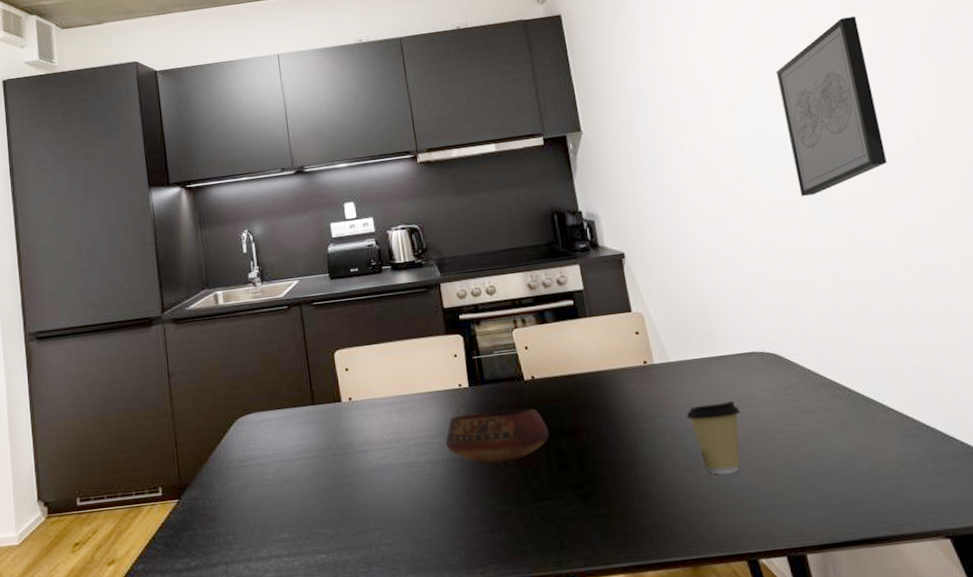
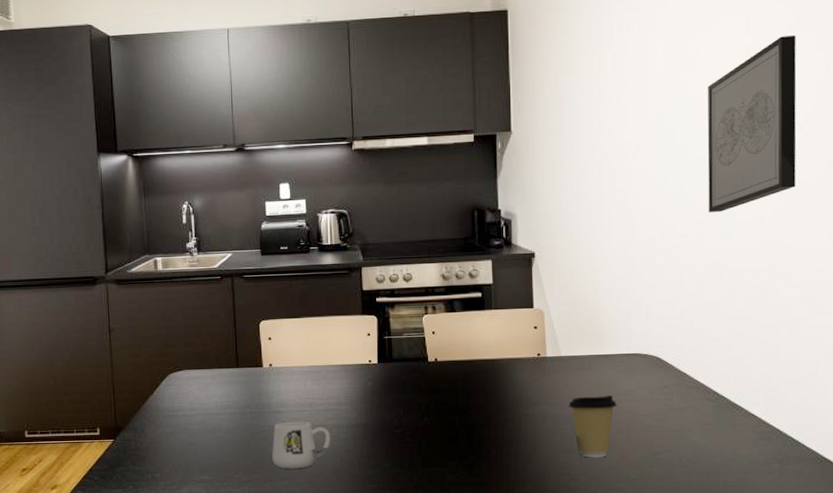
mug: none [359,460,426,517] -> present [272,421,331,469]
bowl: present [445,408,549,464] -> none [352,386,444,433]

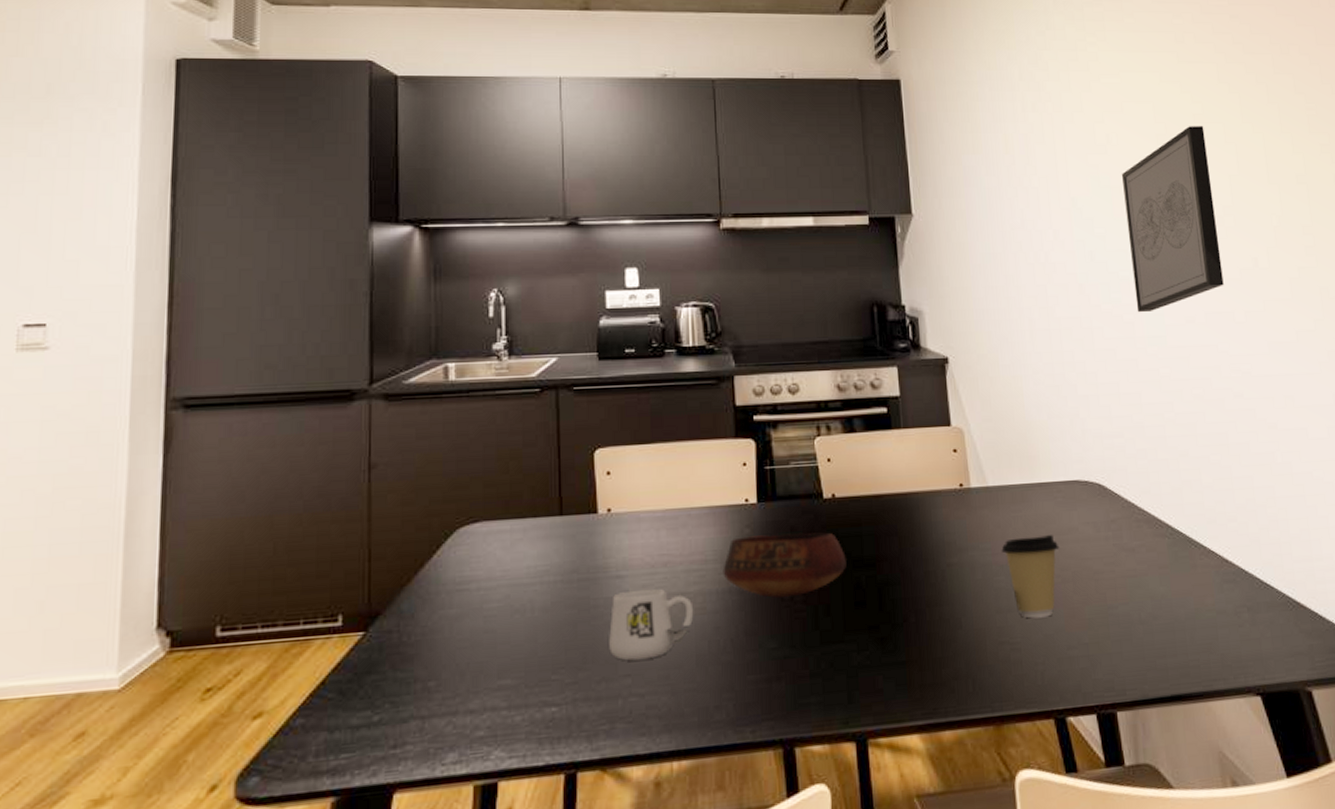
bowl: none [352,386,444,433] -> present [722,532,846,599]

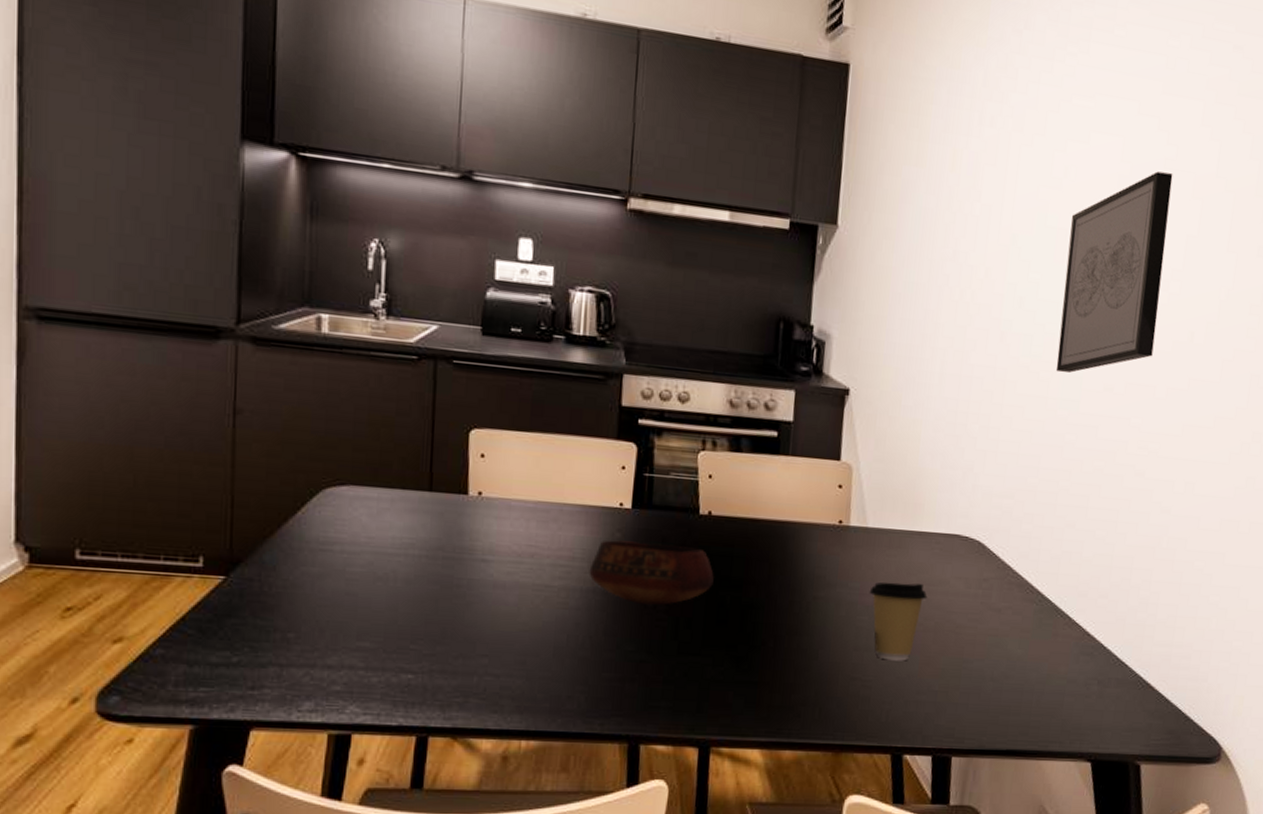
mug: present [609,589,694,661] -> none [469,576,557,643]

